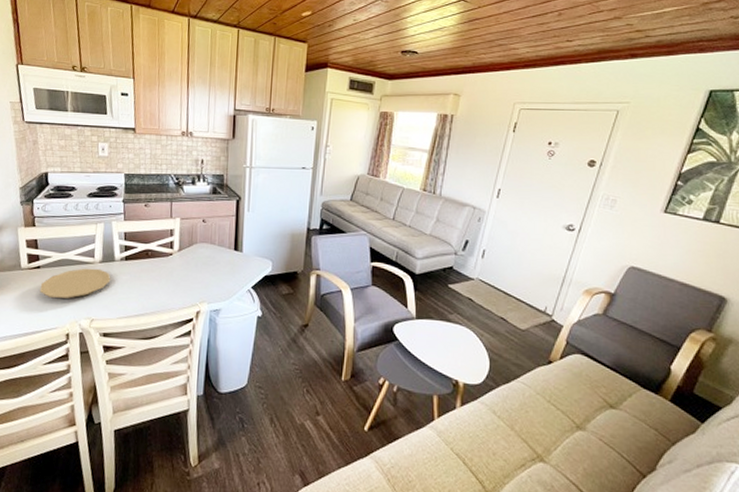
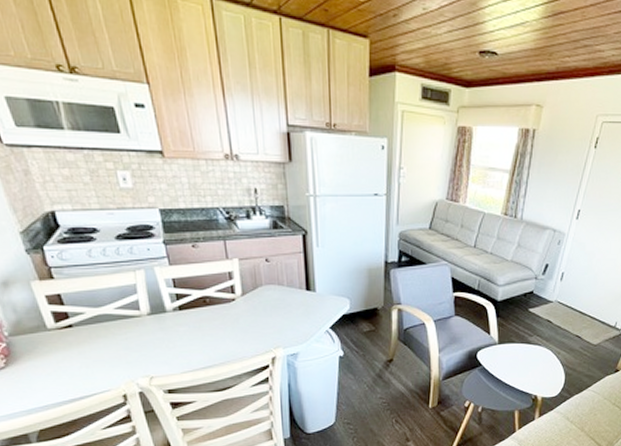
plate: present [39,268,111,298] -> none [77,322,166,358]

